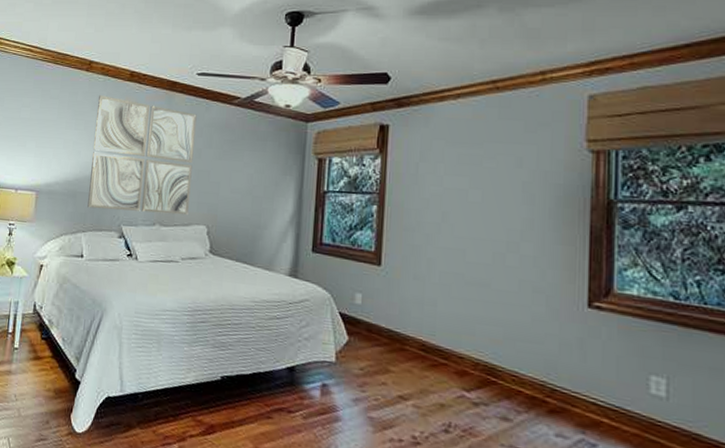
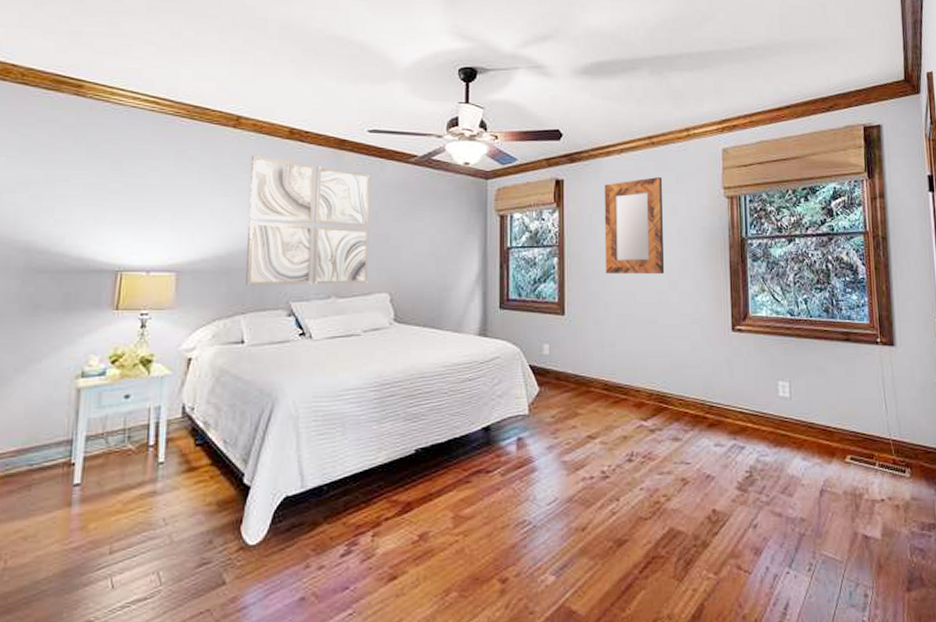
home mirror: none [430,125,506,234] -> present [604,177,665,275]

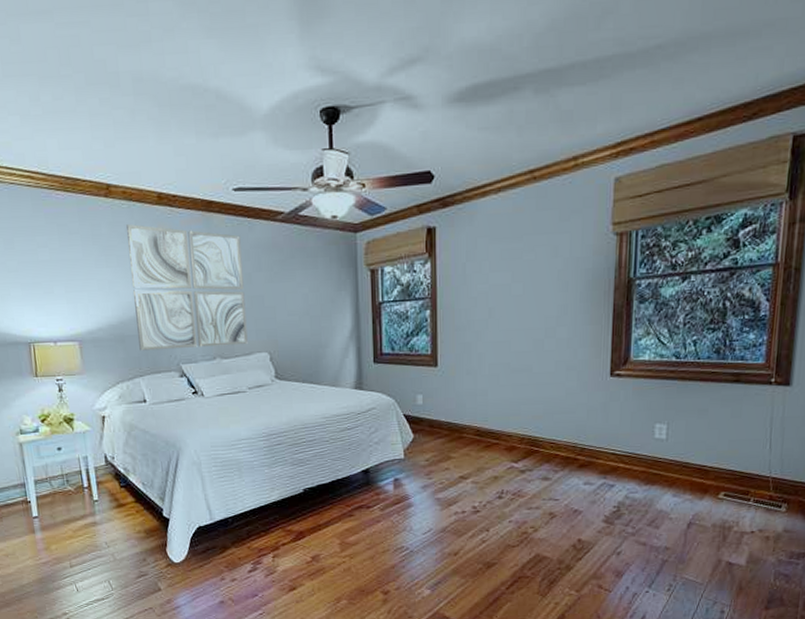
home mirror: present [604,177,665,275] -> none [479,217,543,325]

